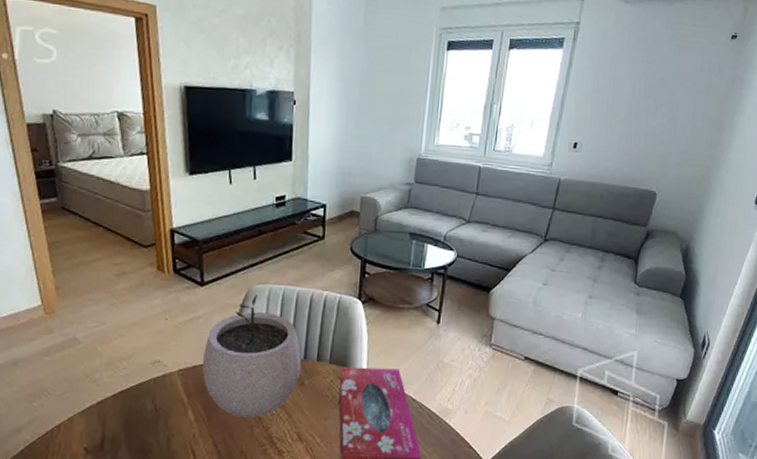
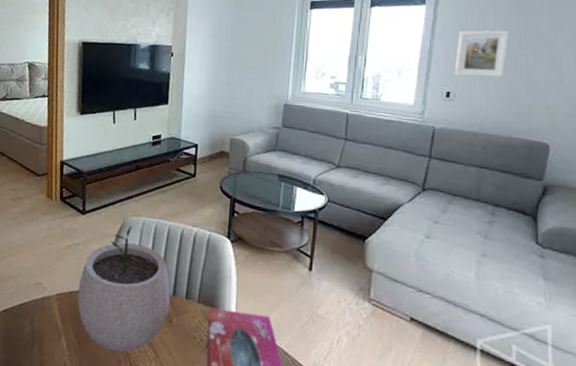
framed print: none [583,78,637,128] -> present [454,30,510,78]

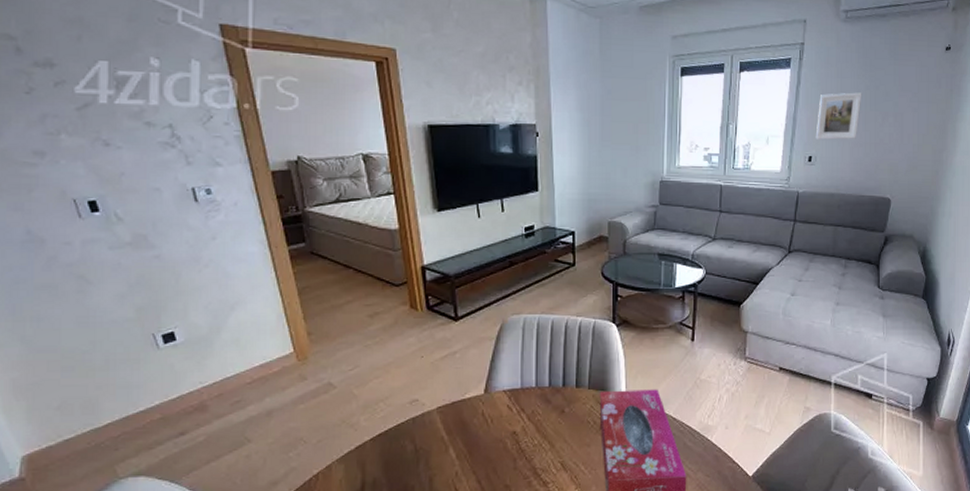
plant pot: present [77,225,171,353] -> none [460,325,560,451]

